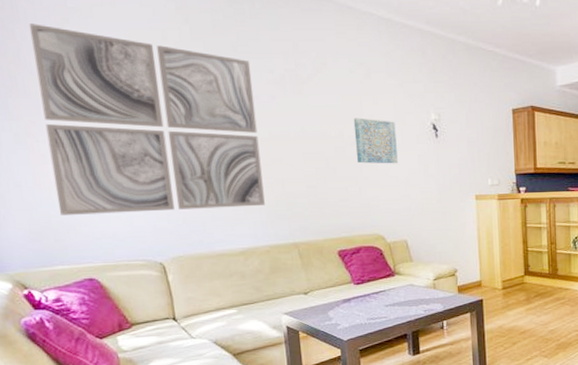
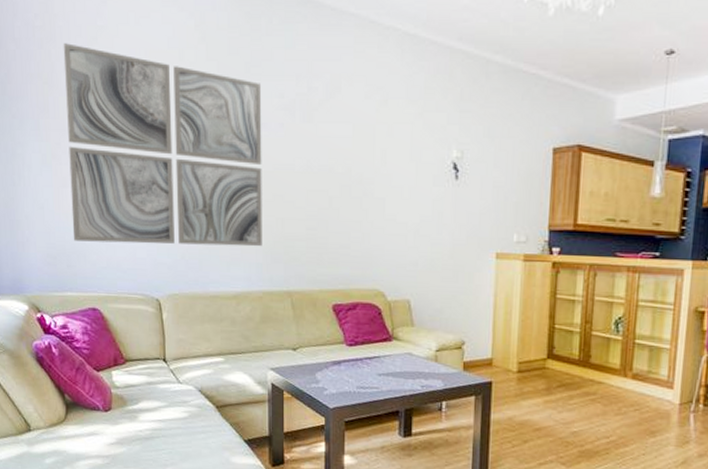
wall art: present [353,118,398,164] -> none [363,152,410,209]

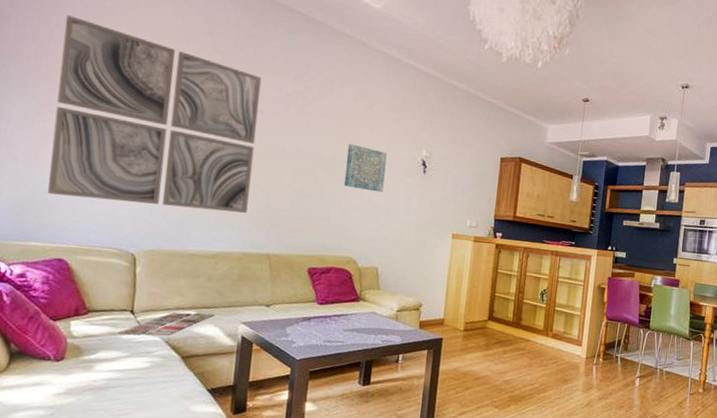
magazine: none [154,359,243,384] -> present [117,311,215,335]
wall art: none [363,152,410,209] -> present [344,143,387,193]

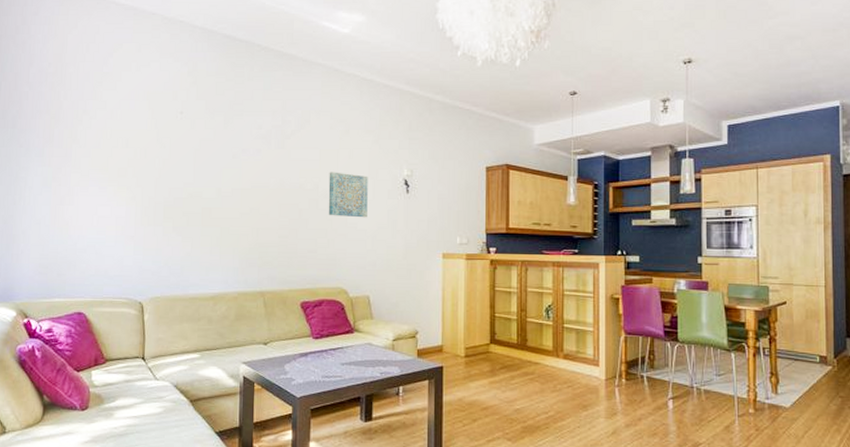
wall art: present [47,15,262,213] -> none [65,86,243,253]
magazine: present [117,311,215,335] -> none [132,355,217,381]

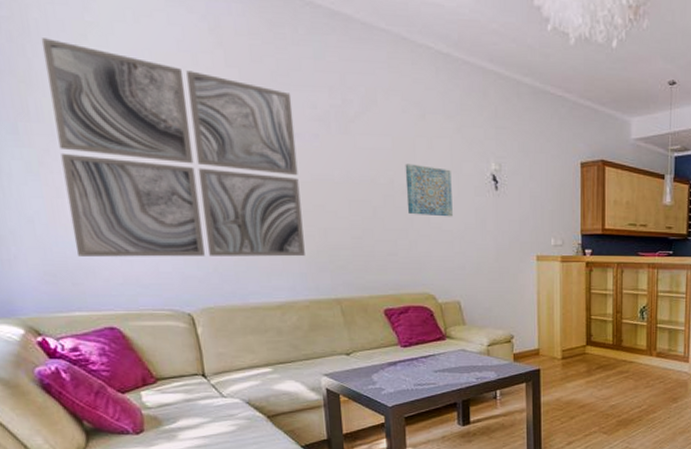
wall art: none [65,86,243,253] -> present [40,38,305,257]

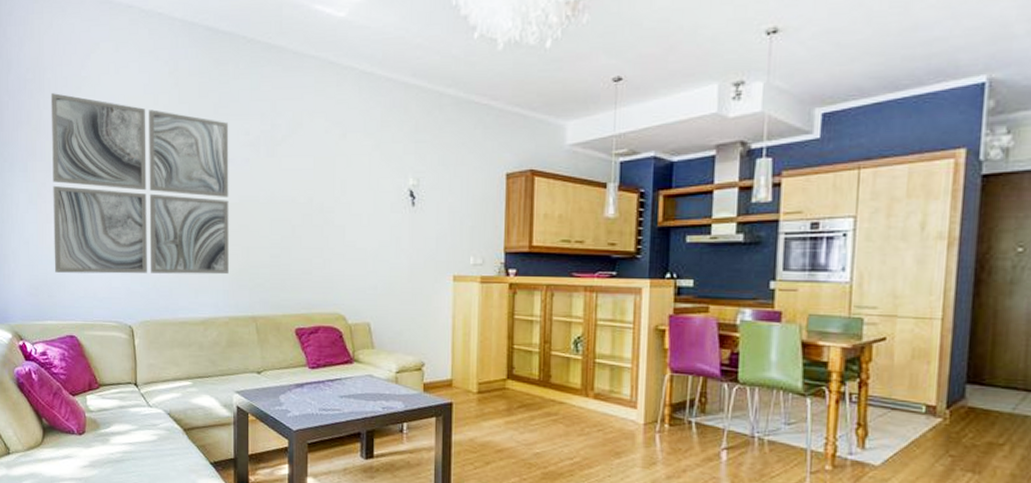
wall art: present [405,163,453,217] -> none [323,182,368,235]

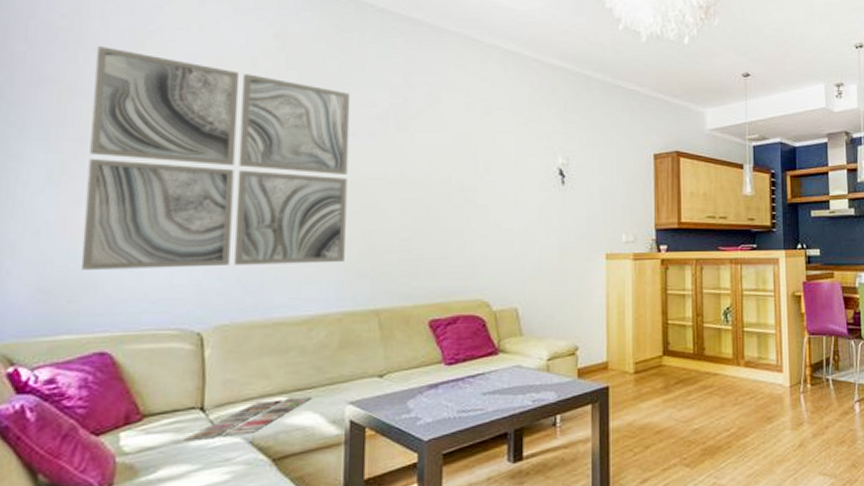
magazine: none [126,382,210,408] -> present [184,396,313,441]

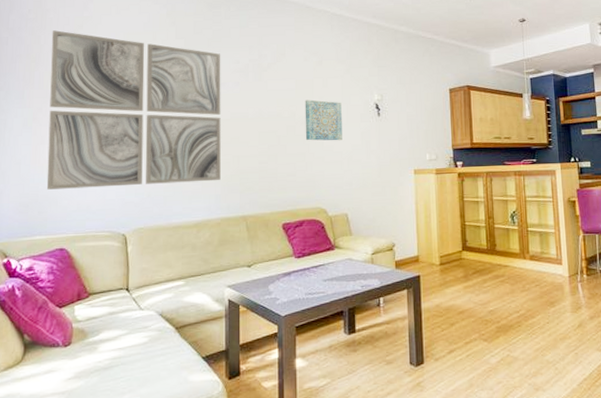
magazine: present [184,396,313,441] -> none [116,281,202,313]
wall art: none [464,160,515,215] -> present [305,99,342,141]

